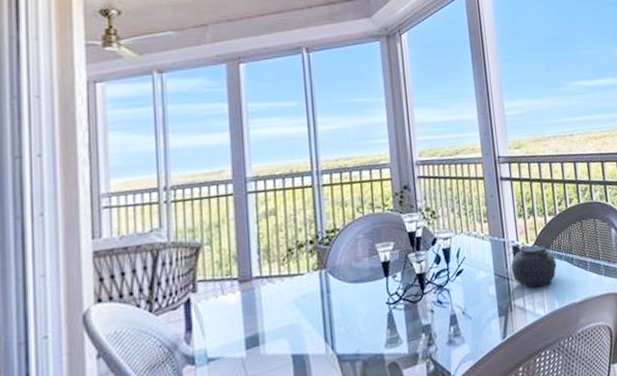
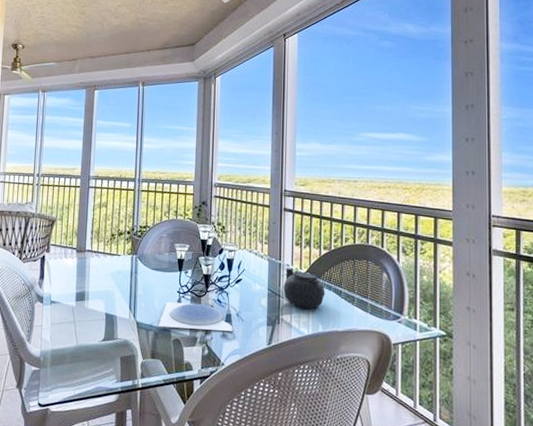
plate: none [366,310,460,353] -> present [158,301,233,332]

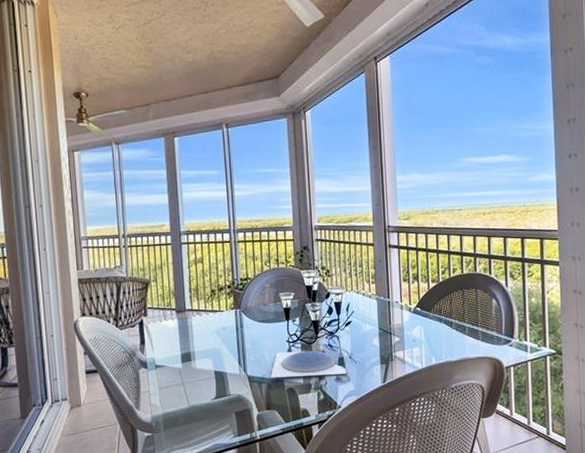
teapot: present [282,268,325,310] -> none [392,305,436,344]

